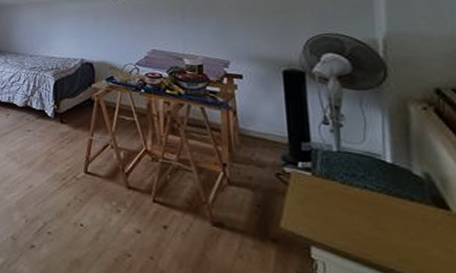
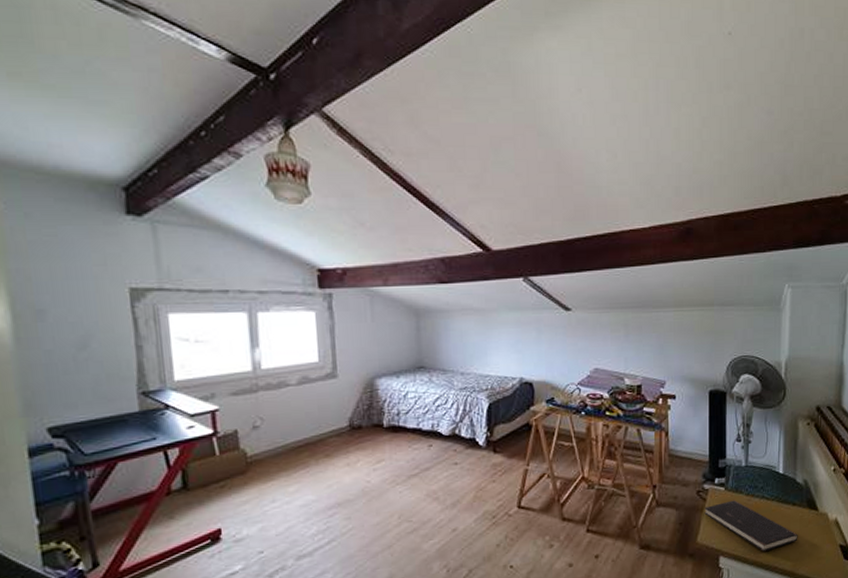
hardcover book: none [286,187,422,249] -> present [704,500,798,551]

